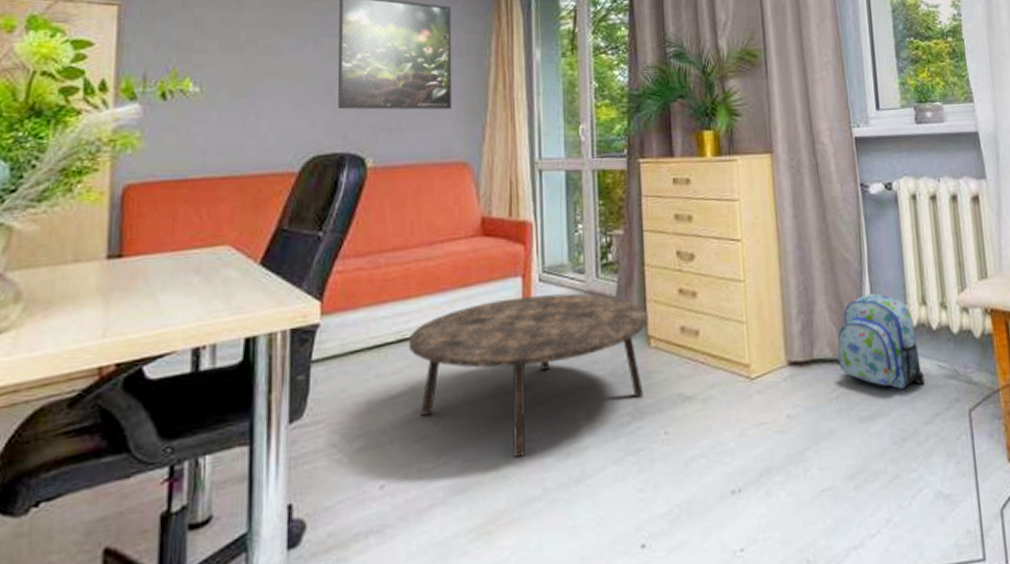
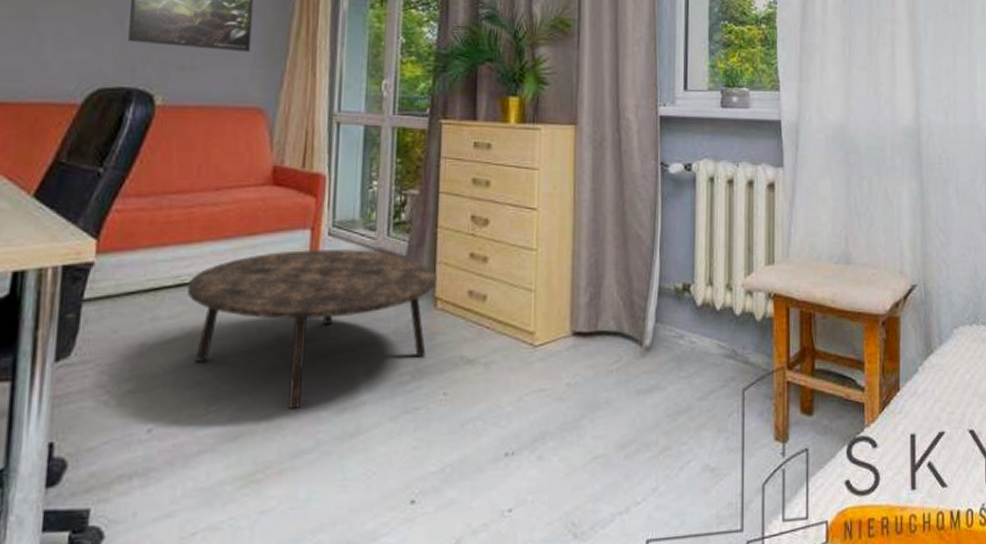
backpack: present [837,293,925,390] -> none [622,271,703,365]

